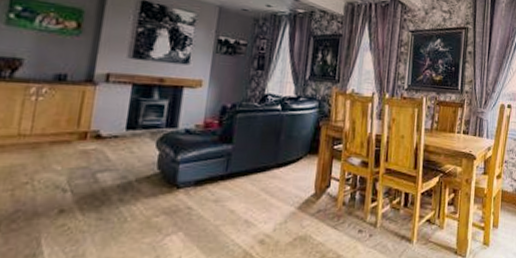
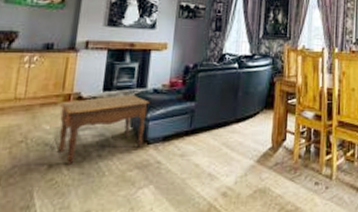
side table: none [71,134,181,209] -> present [57,94,150,164]

